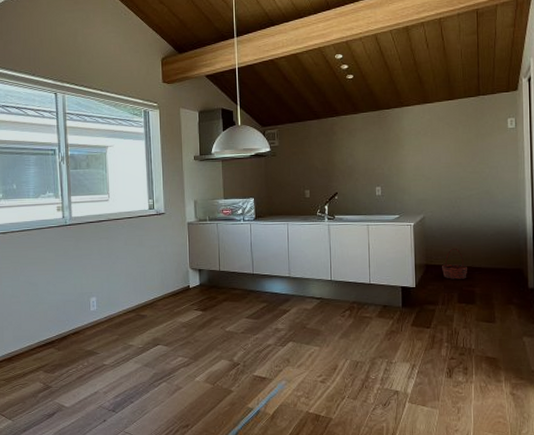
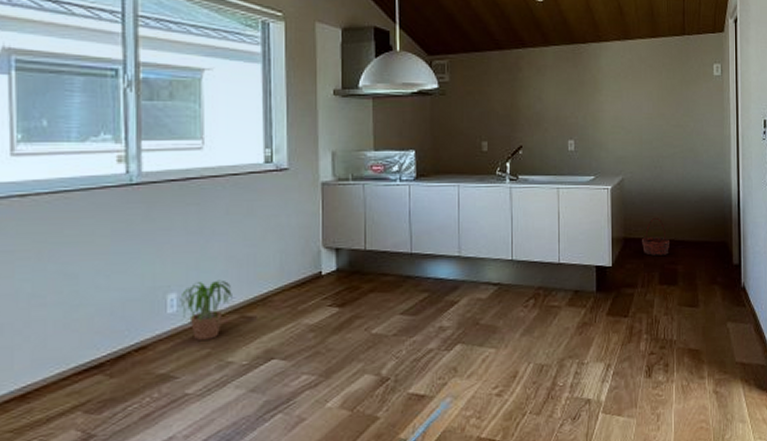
potted plant: none [97,289,131,329] -> present [178,279,232,340]

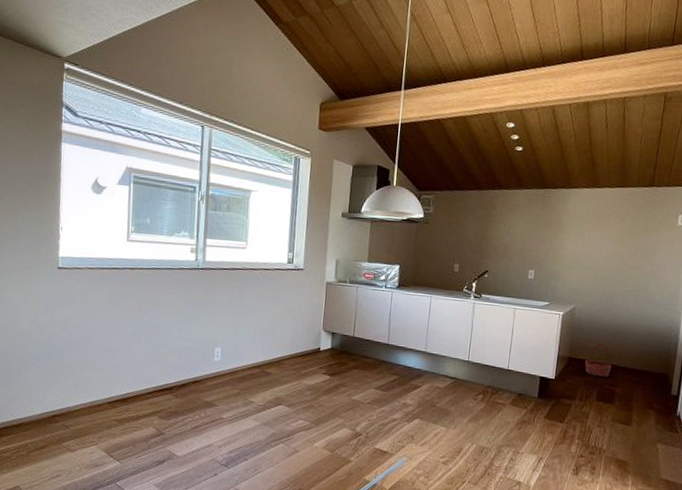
potted plant: present [178,279,232,340] -> none [221,342,257,384]

